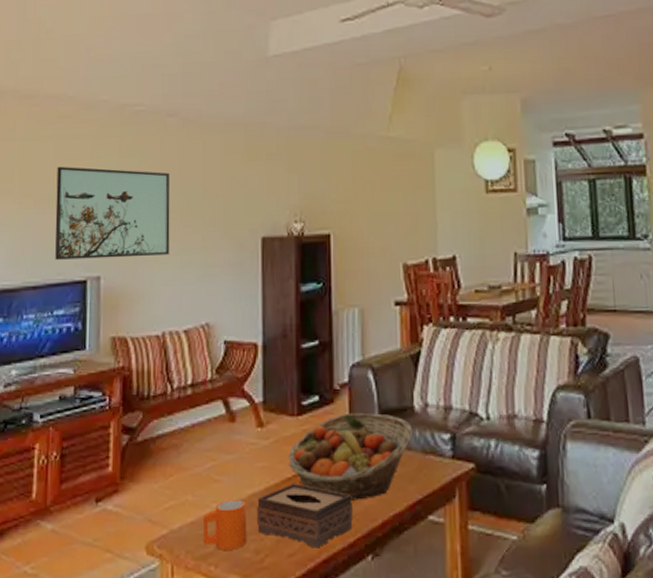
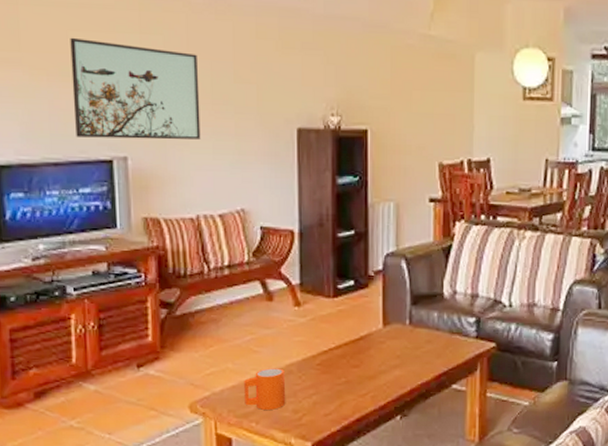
tissue box: present [257,483,353,548] -> none [295,356,384,409]
fruit basket: present [288,412,412,500] -> none [324,296,441,371]

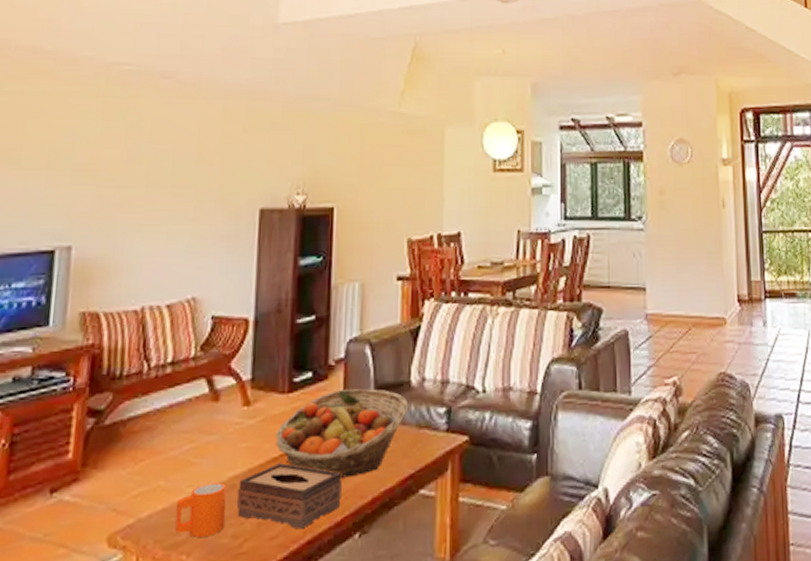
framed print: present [70,37,201,140] -> none [18,125,160,227]
tissue box: none [295,356,384,409] -> present [237,463,342,529]
fruit basket: none [324,296,441,371] -> present [275,388,408,478]

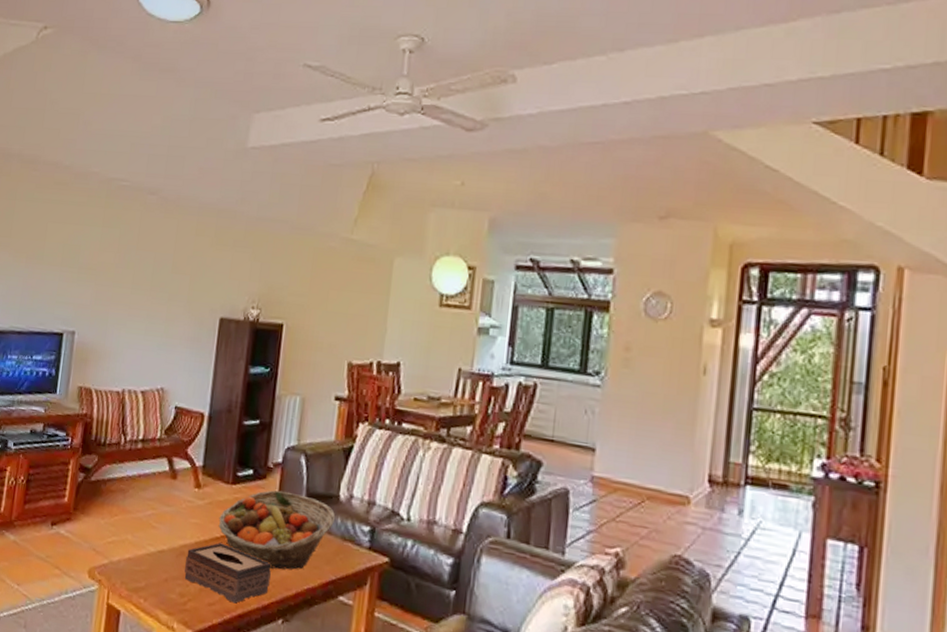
mug: present [175,482,226,537] -> none [137,545,177,589]

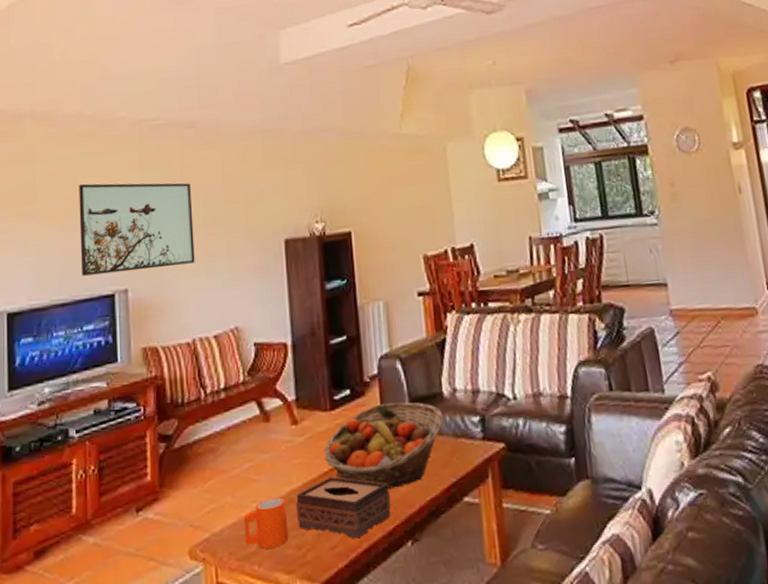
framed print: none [39,228,145,321] -> present [79,183,195,276]
mug: none [137,545,177,589] -> present [244,497,289,549]

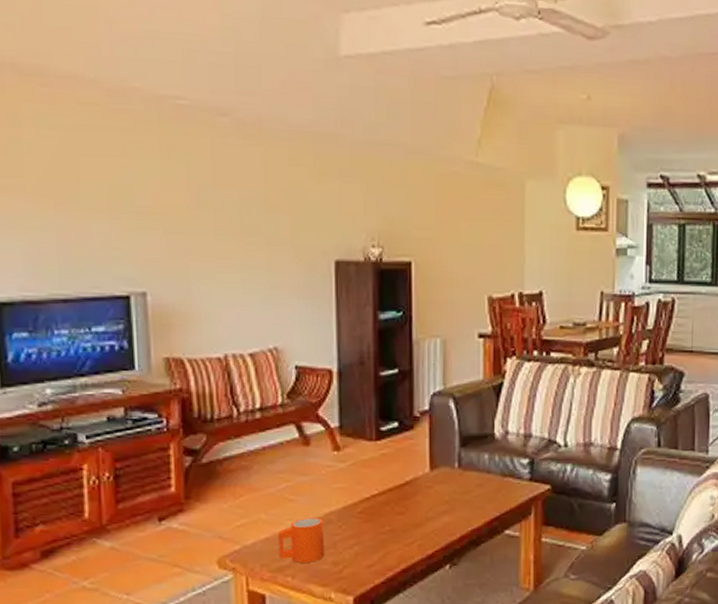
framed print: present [79,183,195,276] -> none [81,163,229,274]
tissue box: present [296,477,391,539] -> none [335,503,432,560]
fruit basket: present [323,402,443,489] -> none [366,438,492,518]

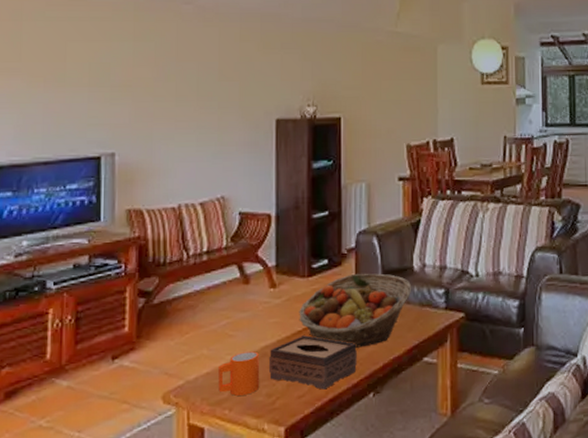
tissue box: none [335,503,432,560] -> present [269,335,357,390]
fruit basket: none [366,438,492,518] -> present [299,273,411,348]

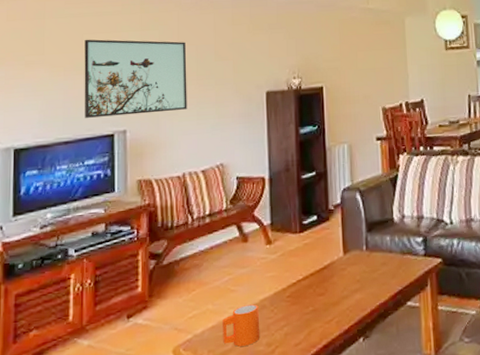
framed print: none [66,47,186,137] -> present [84,39,187,118]
tissue box: present [269,335,357,390] -> none [268,287,347,337]
fruit basket: present [299,273,411,348] -> none [293,226,393,296]

